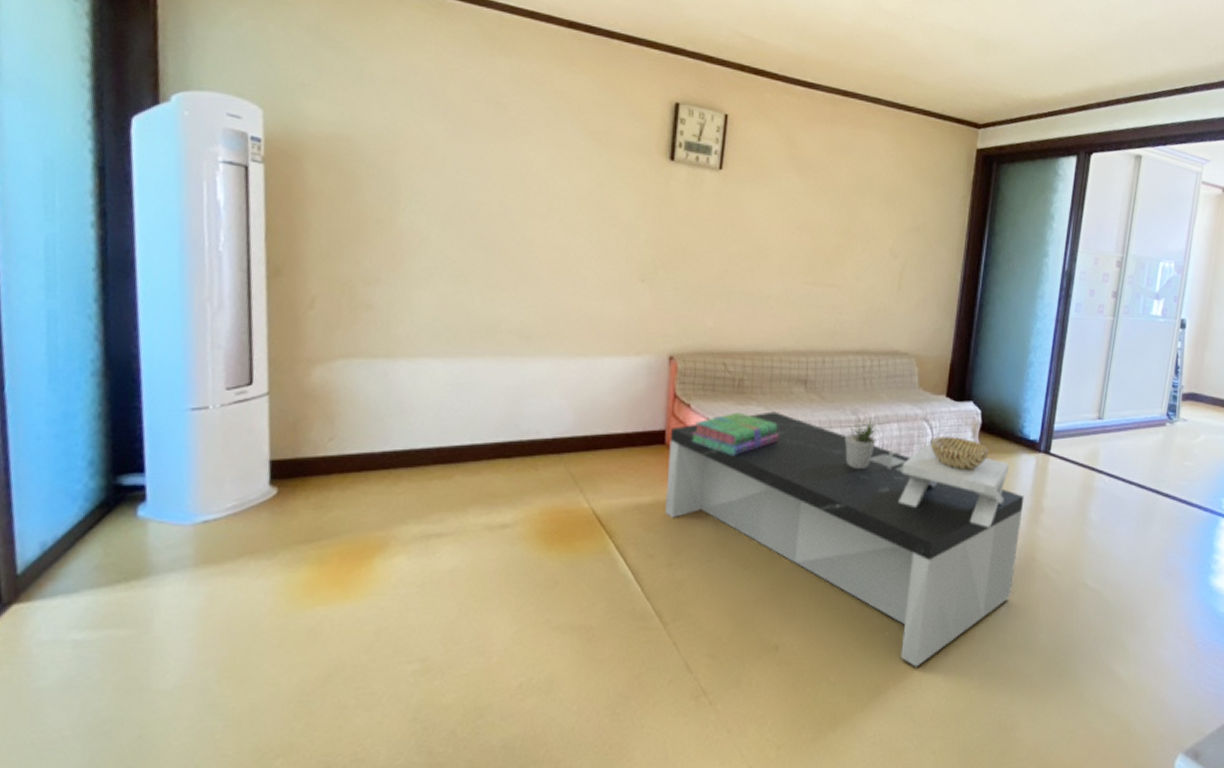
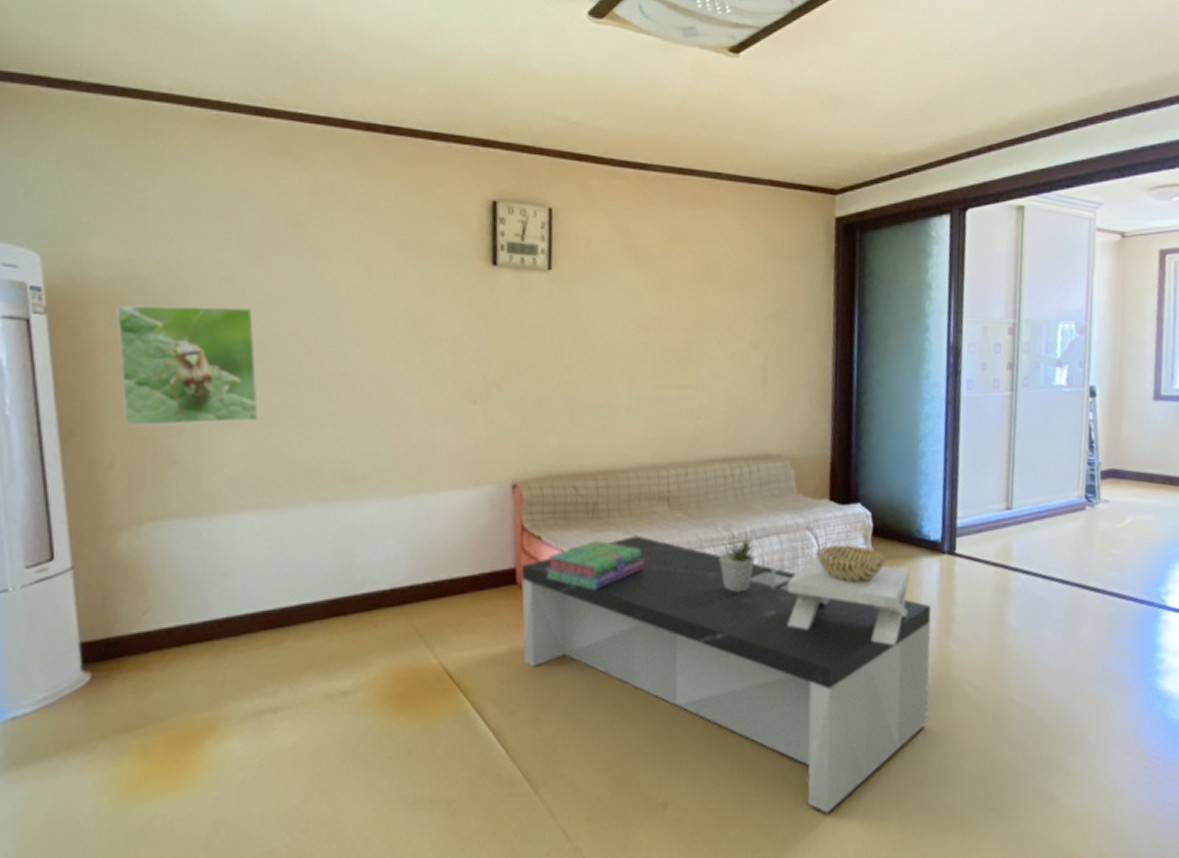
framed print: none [327,162,452,277] -> present [117,305,259,427]

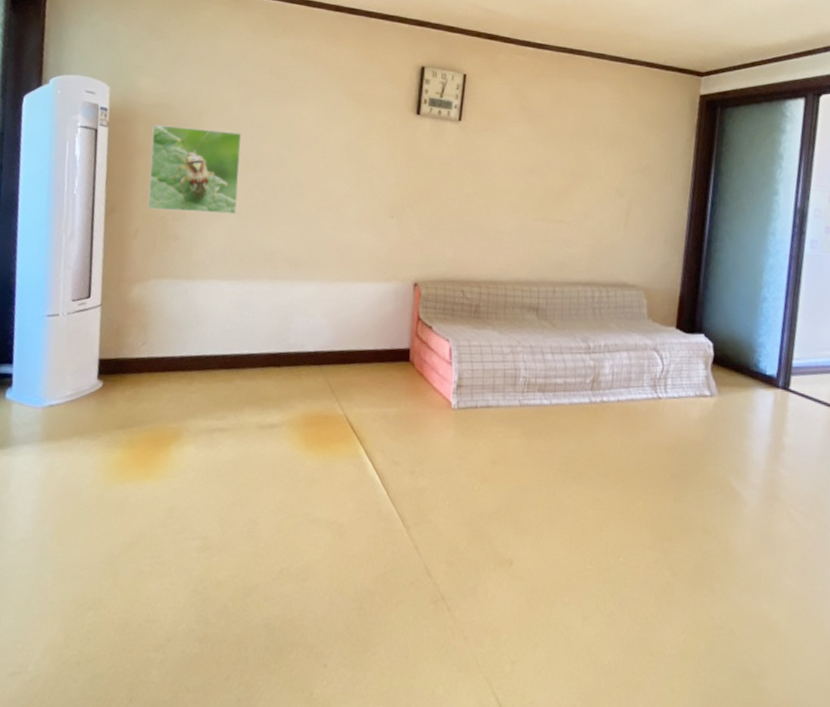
coffee table: present [521,535,931,814] -> none [409,336,763,598]
stack of books: present [545,540,645,590] -> none [432,335,513,375]
potted plant: present [718,535,758,593] -> none [575,348,609,395]
decorative bowl: present [787,545,911,645] -> none [630,367,746,461]

